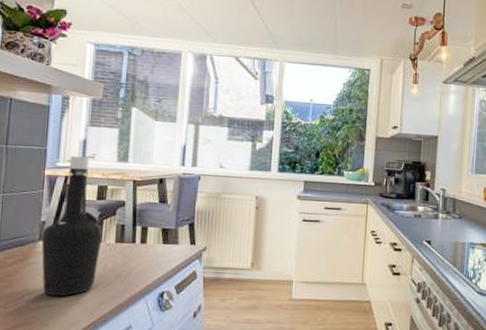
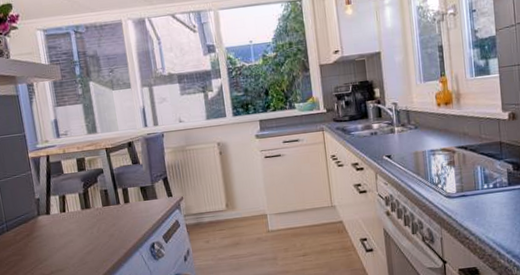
bottle: present [41,156,103,297] -> none [39,134,93,262]

